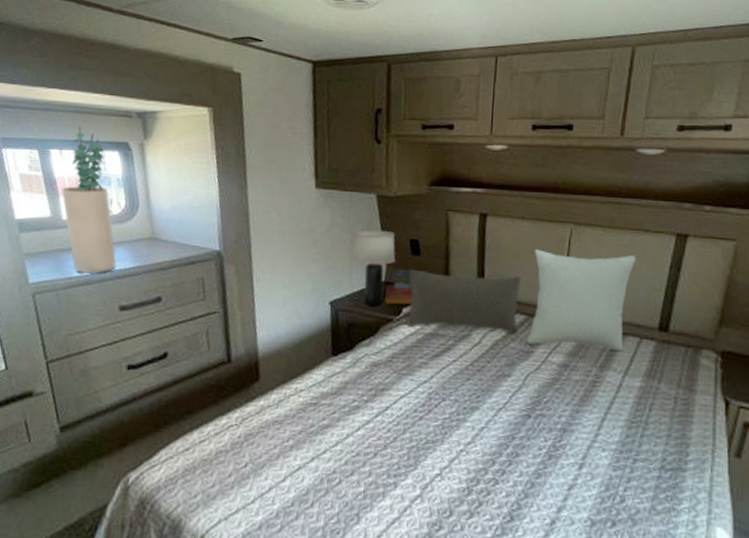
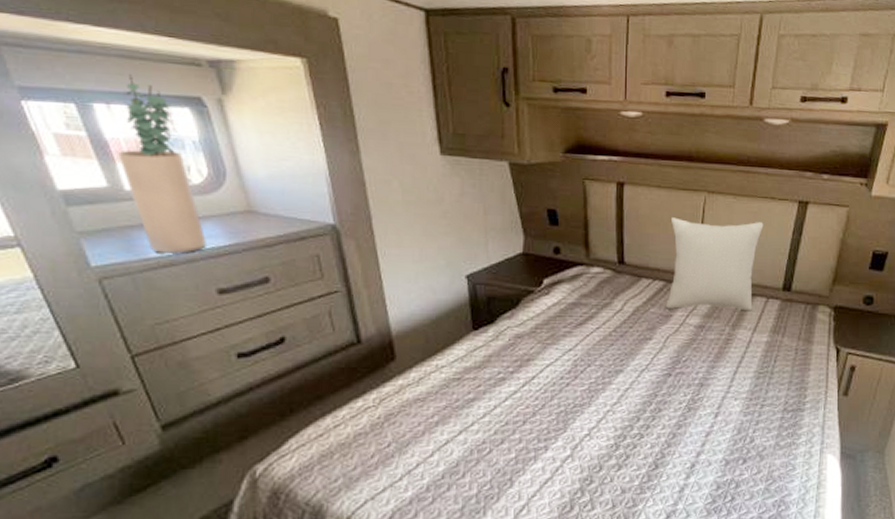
table lamp: present [353,229,396,307] -> none [488,199,533,279]
books: present [384,269,427,305] -> none [524,240,567,276]
pillow: present [406,269,521,334] -> none [548,239,659,300]

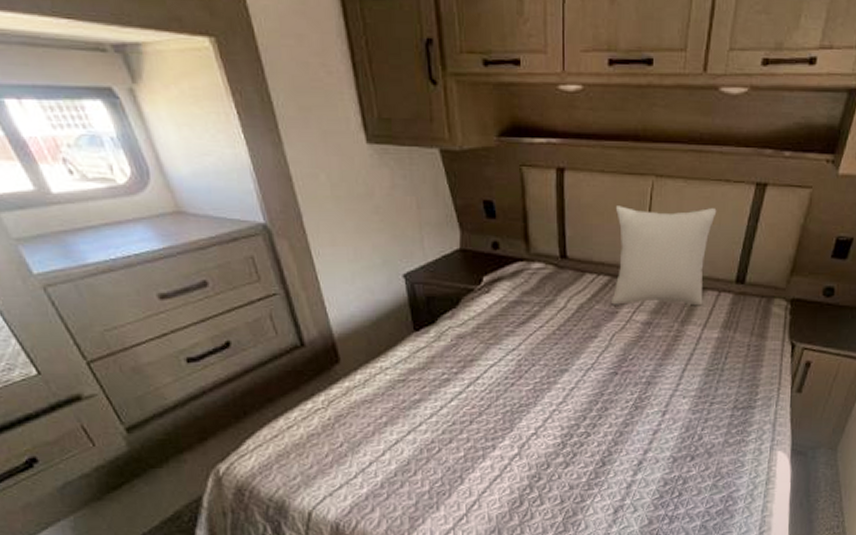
vase: present [118,73,206,254] -> none [34,63,141,258]

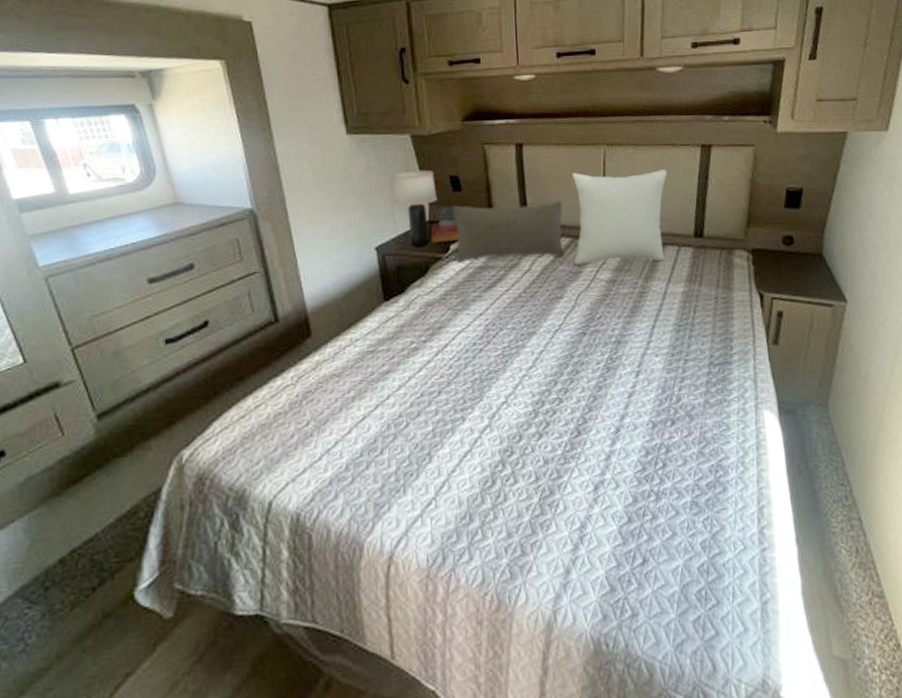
table lamp: none [420,191,470,277] -> present [393,170,438,247]
books: none [462,235,505,274] -> present [430,206,471,243]
pillow: none [485,234,603,296] -> present [452,201,564,262]

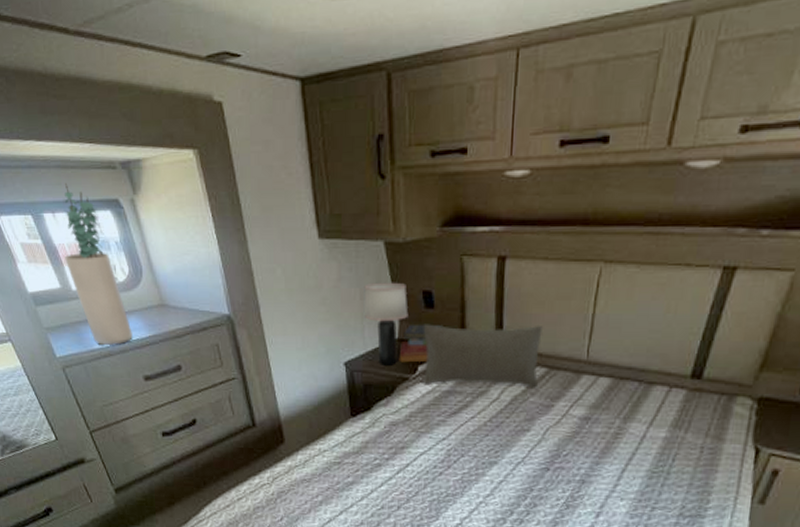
vase: none [64,90,138,249] -> present [65,182,133,345]
pillow: present [571,170,668,265] -> none [546,294,673,402]

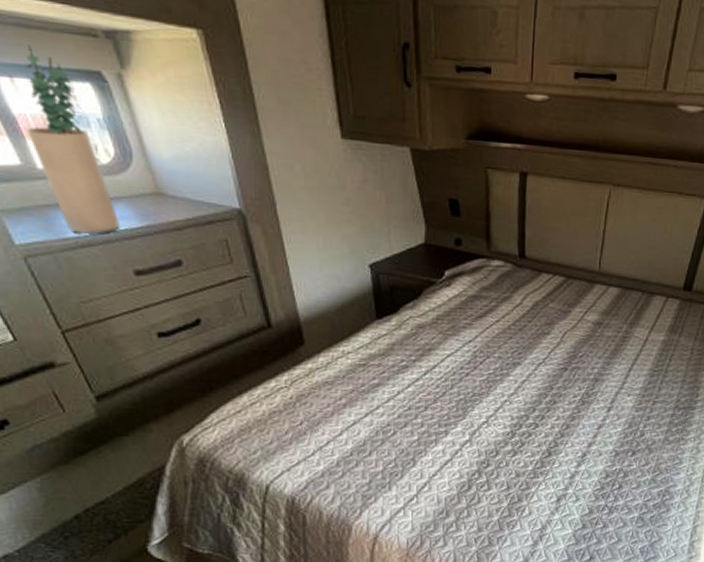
table lamp: present [364,282,409,365] -> none [390,187,435,269]
books: present [399,325,442,363] -> none [425,231,468,268]
pillow: present [423,324,543,388] -> none [449,230,560,295]

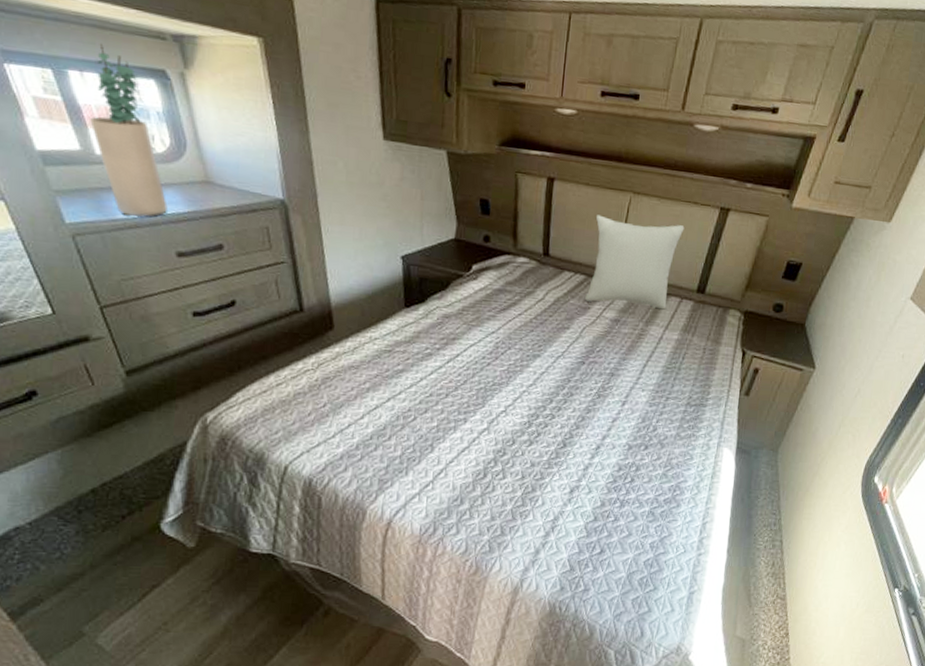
pillow: none [564,211,669,310] -> present [584,215,685,310]

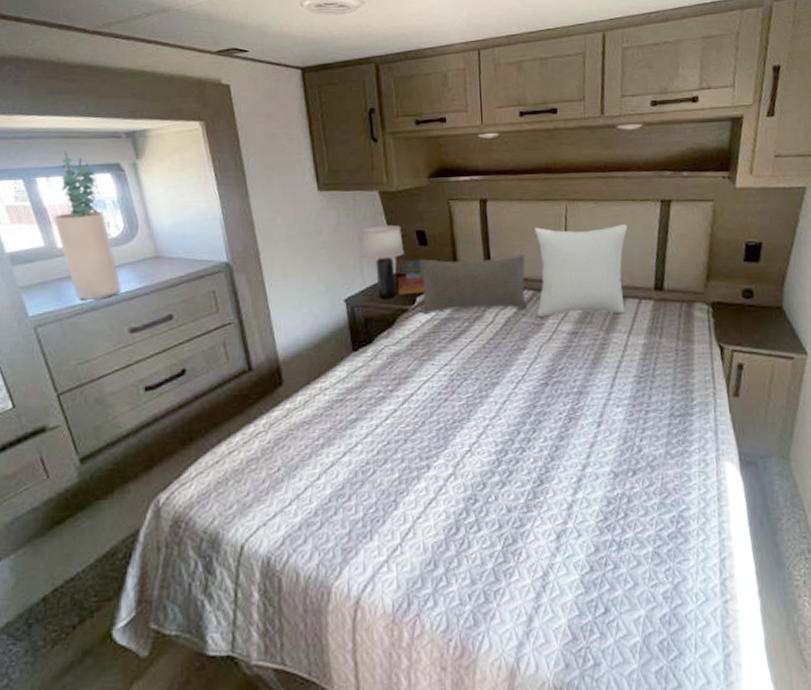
table lamp: none [424,186,466,263] -> present [362,224,404,299]
books: none [454,228,497,262] -> present [397,259,436,296]
pillow: none [476,228,583,292] -> present [418,255,527,314]

